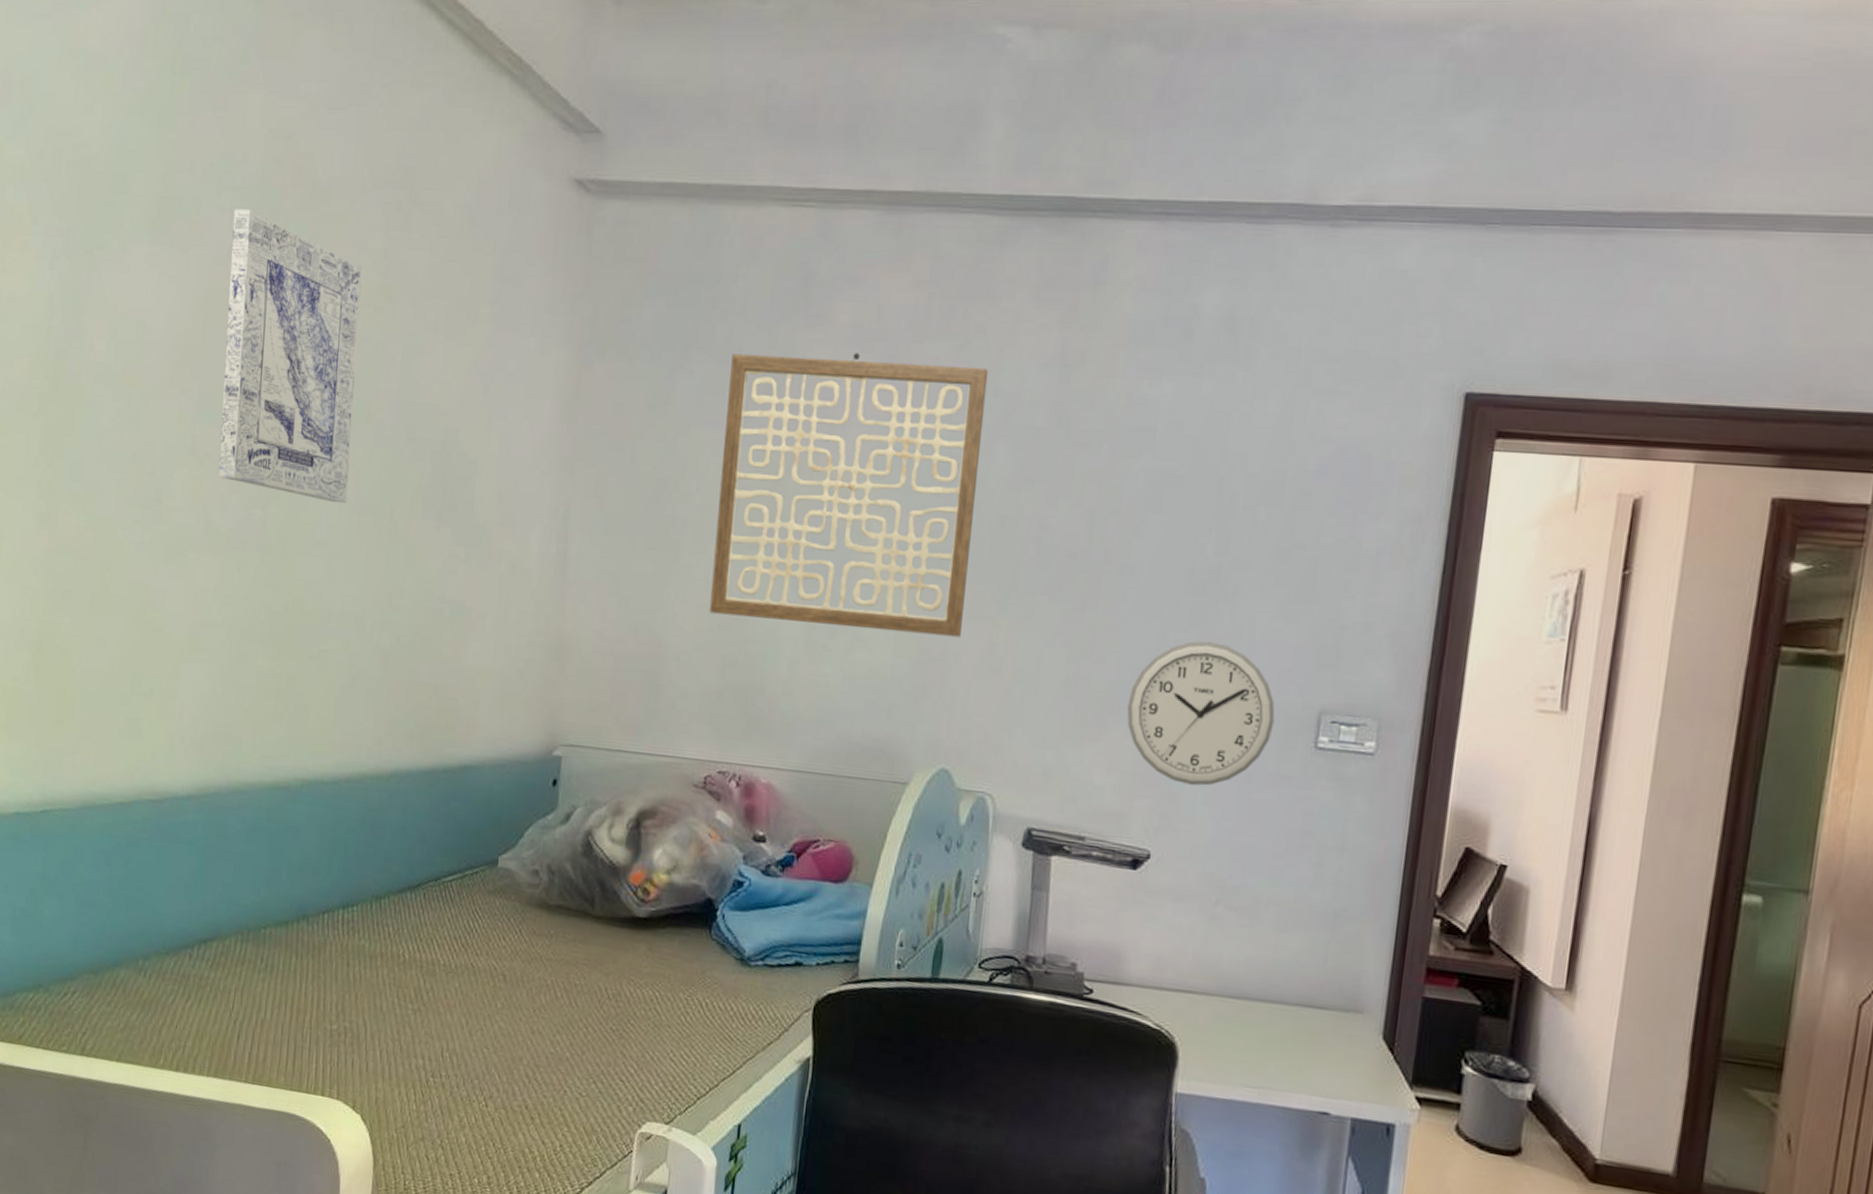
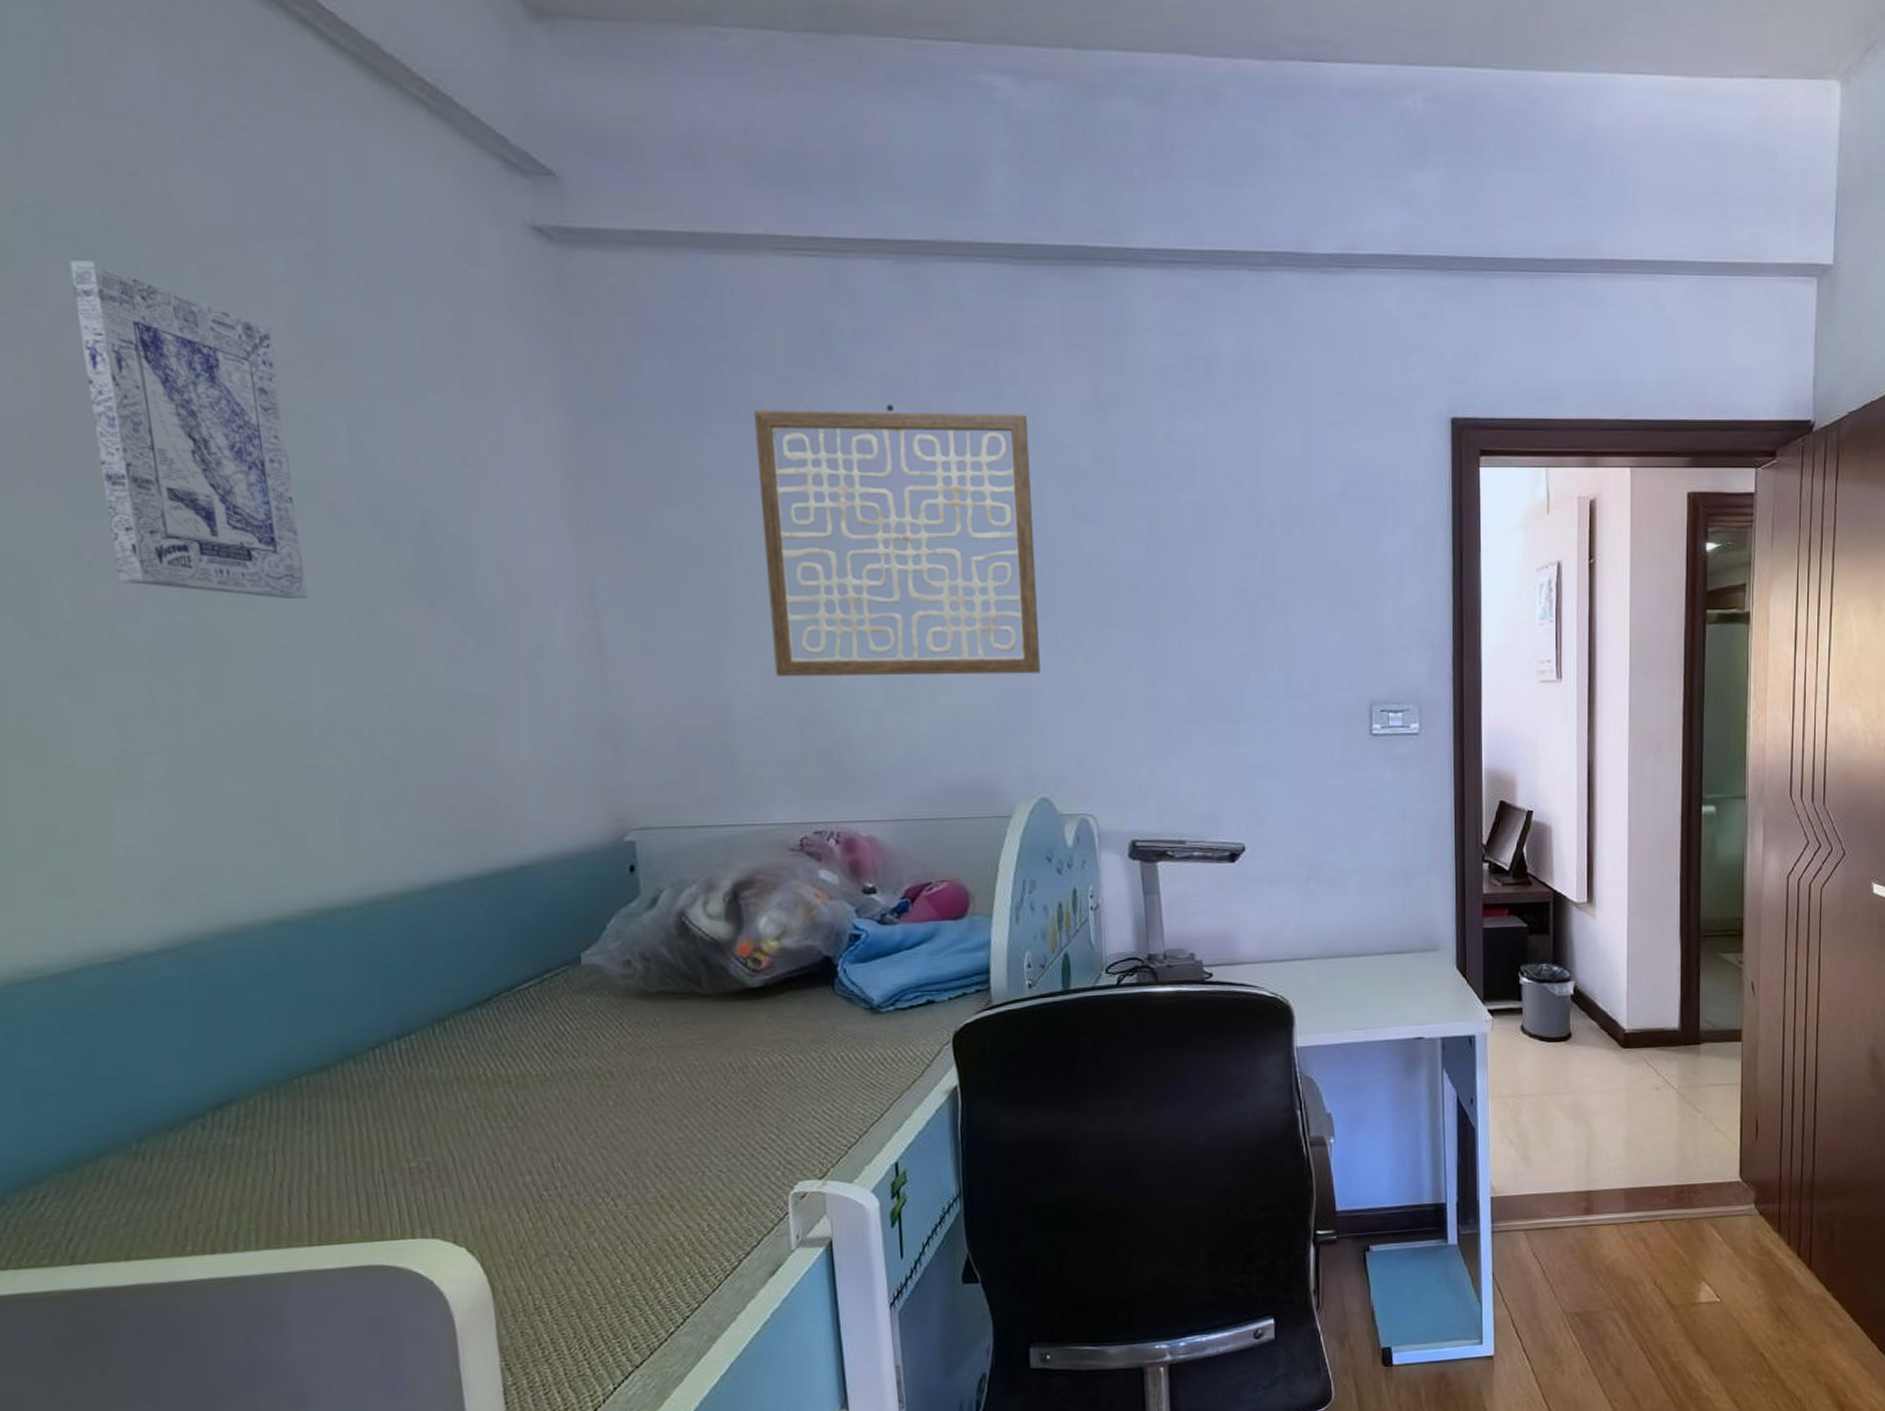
wall clock: present [1127,641,1275,786] -> none [1205,653,1334,781]

